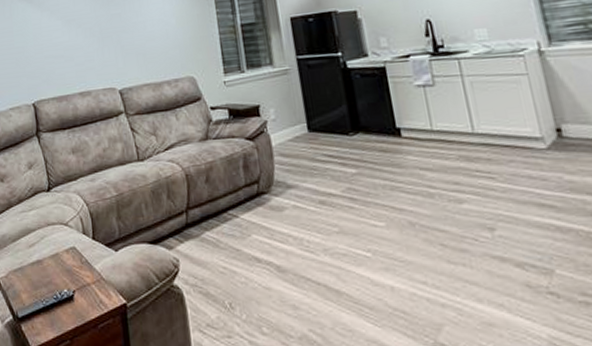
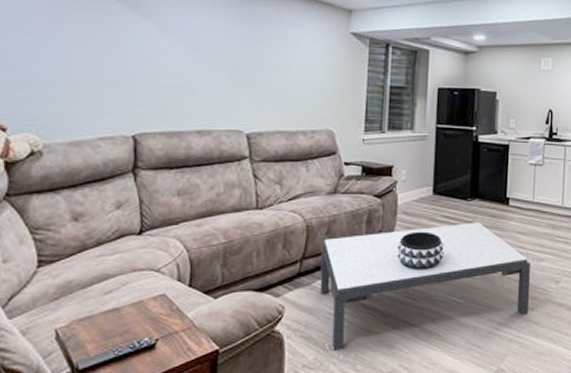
coffee table: none [203,159,461,309] -> present [319,222,530,351]
decorative bowl: none [280,173,335,219] -> present [397,231,444,270]

